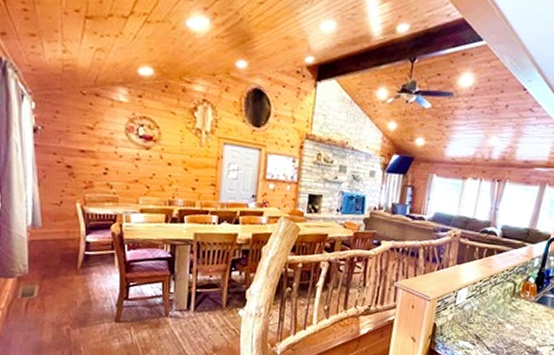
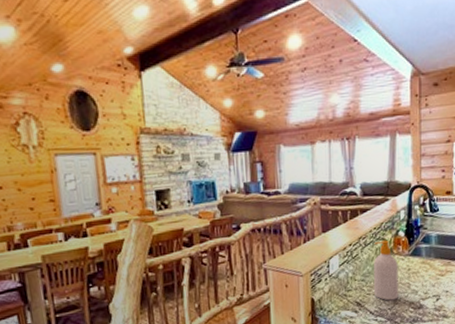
soap bottle: none [494,282,523,341] -> present [374,240,398,301]

